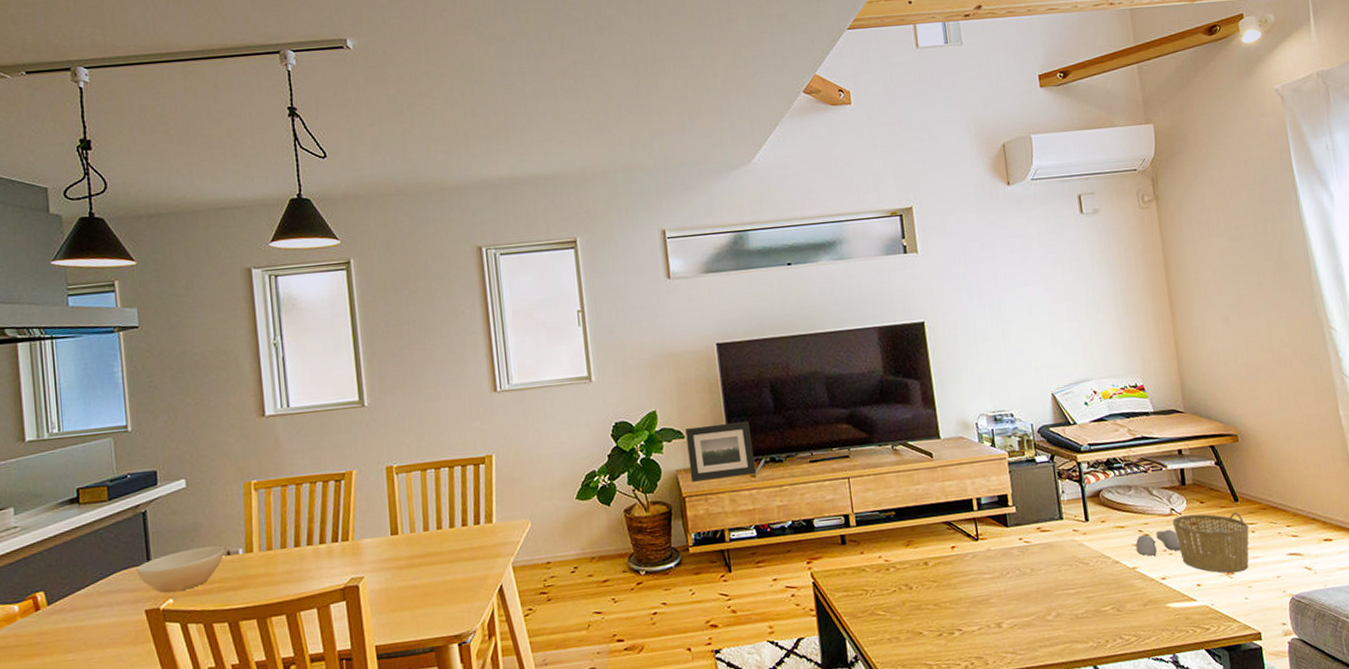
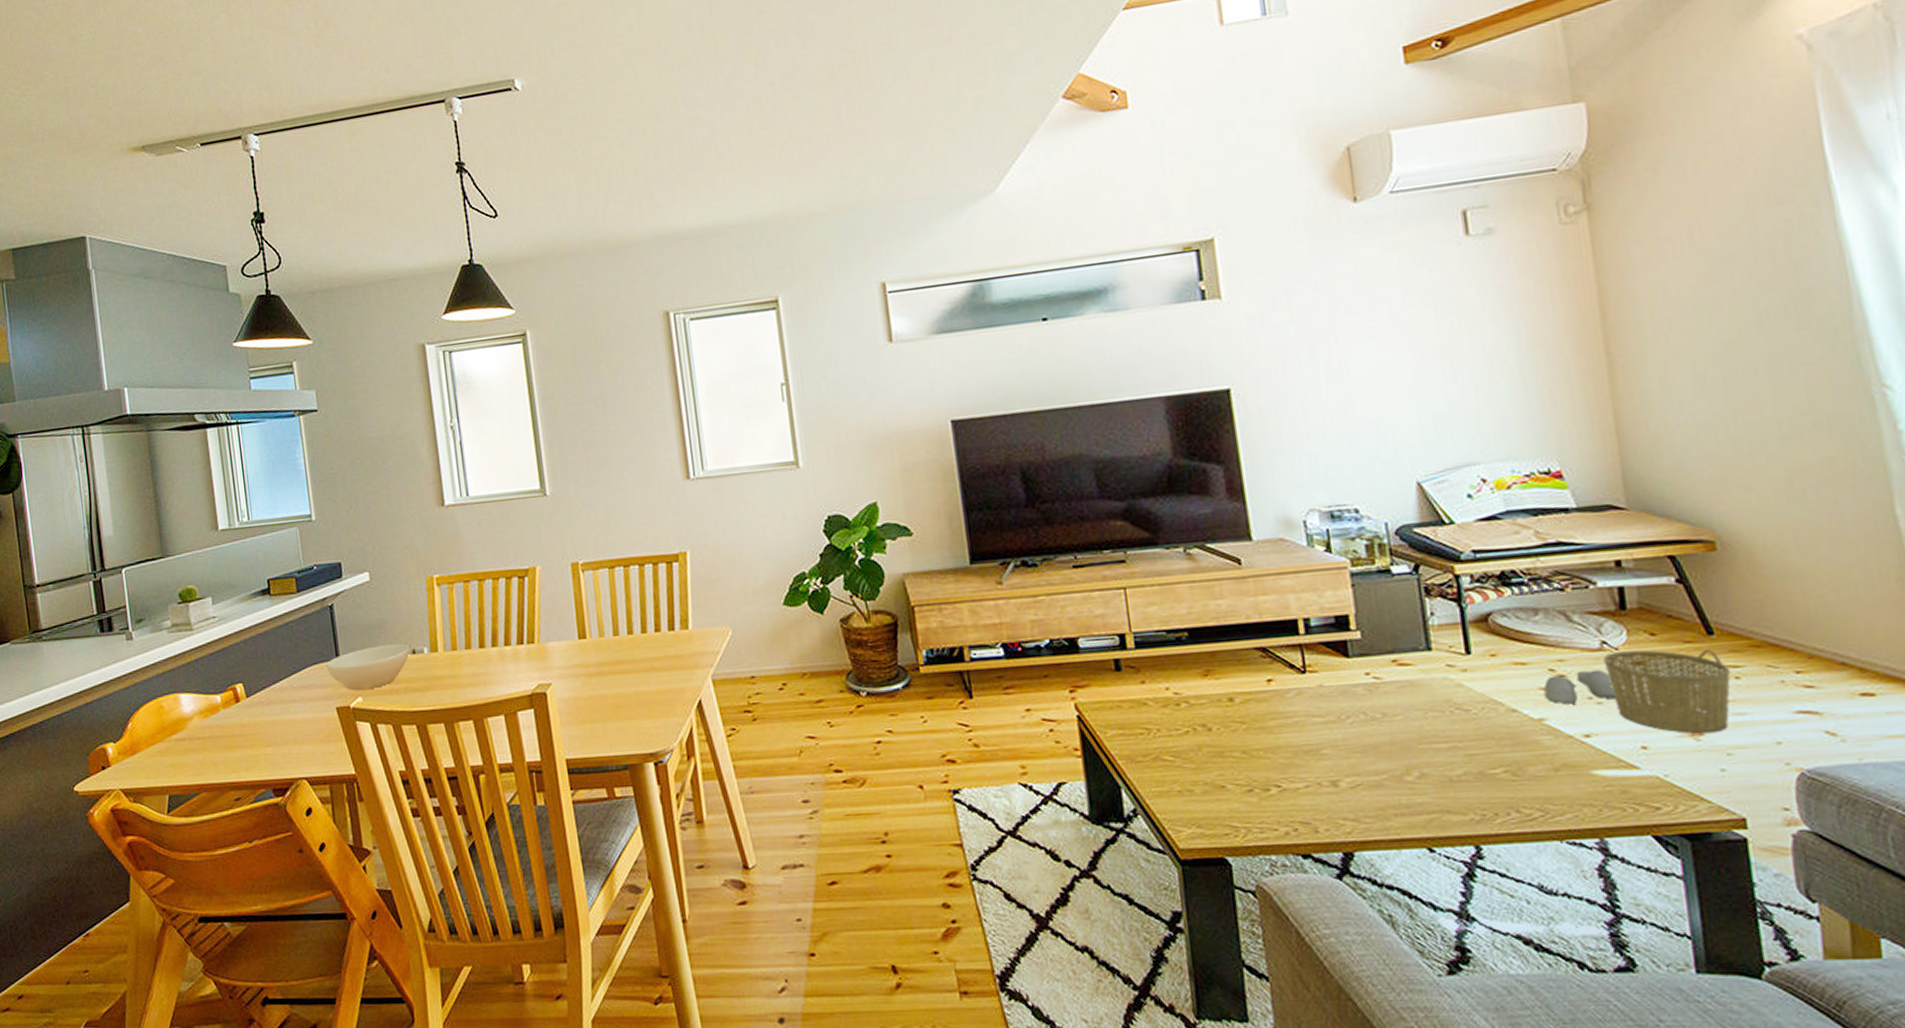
picture frame: present [685,421,756,482] -> none [913,515,1003,588]

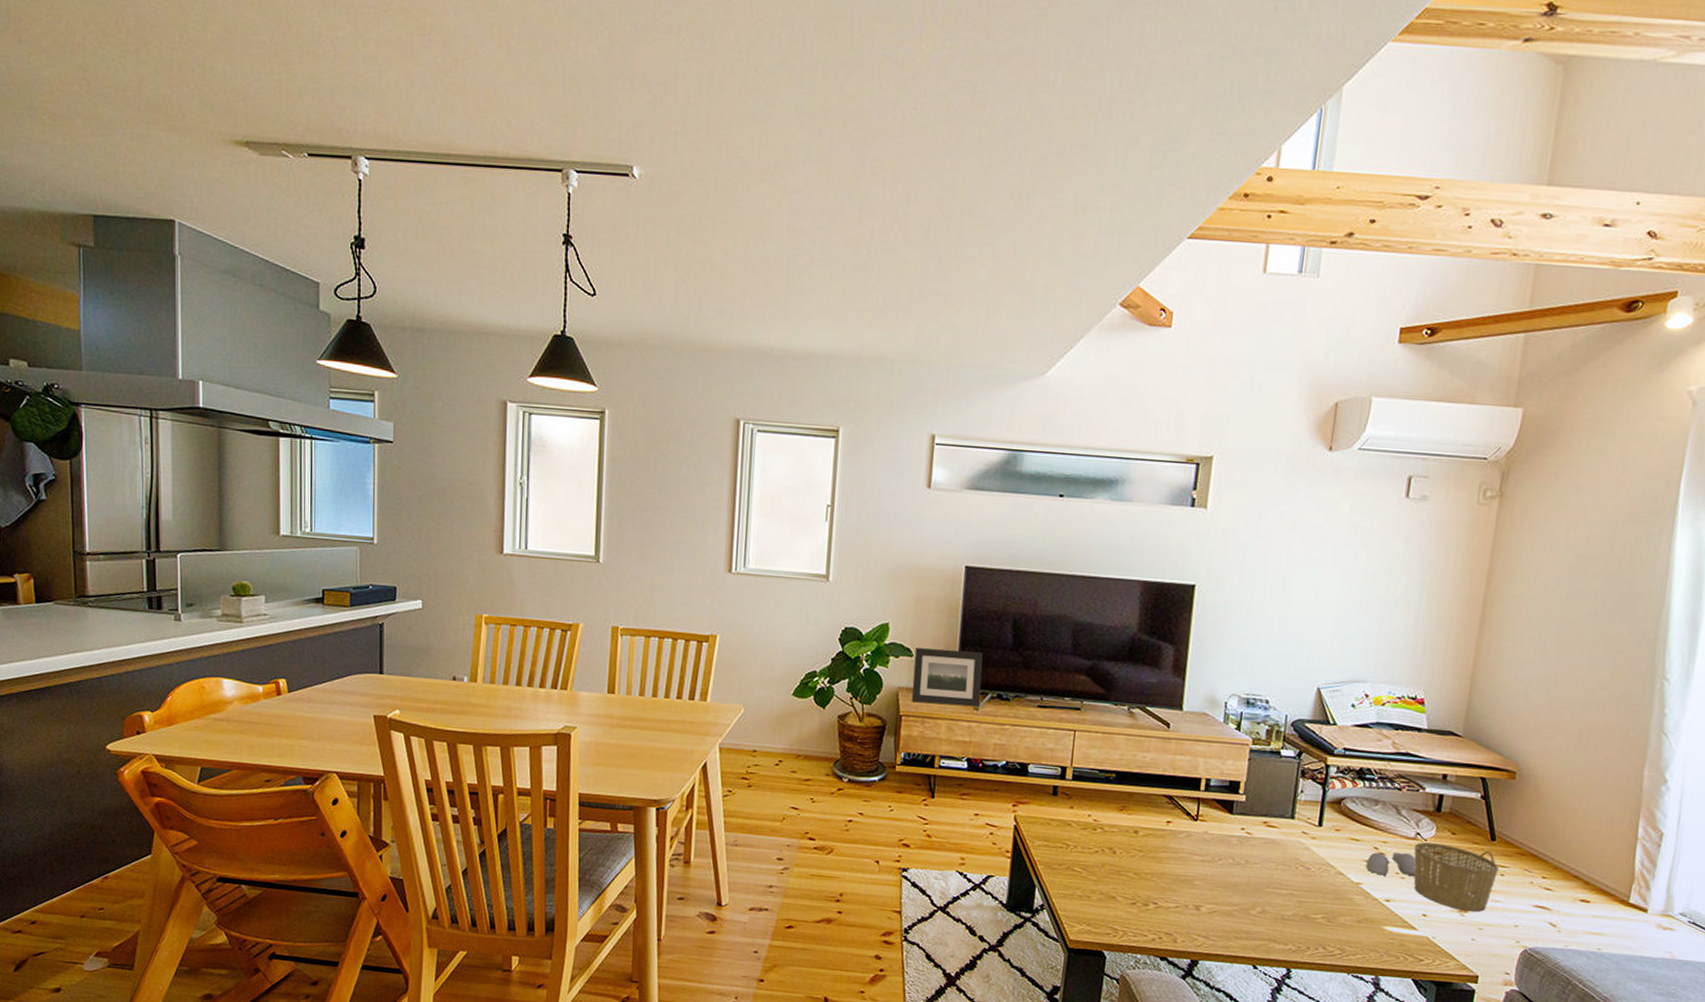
soup bowl: present [326,643,411,691] -> none [369,667,452,705]
picture frame: none [913,515,1003,588] -> present [911,648,983,708]

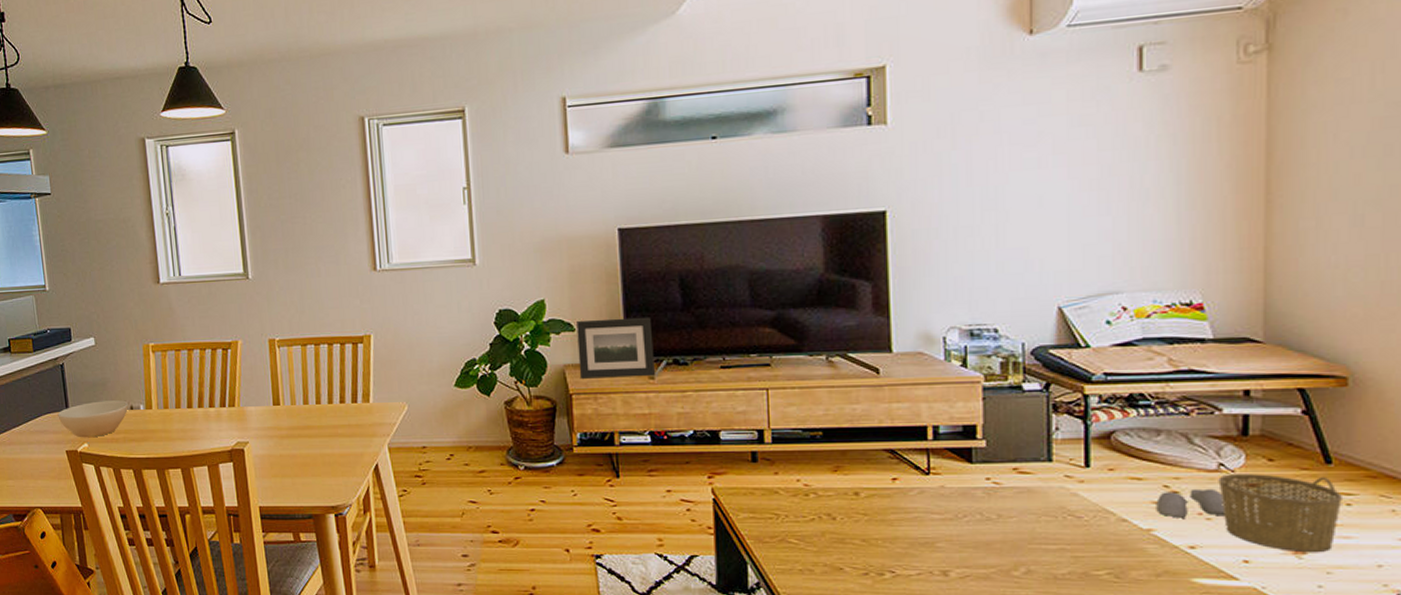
soup bowl: none [369,667,452,705] -> present [57,400,129,438]

